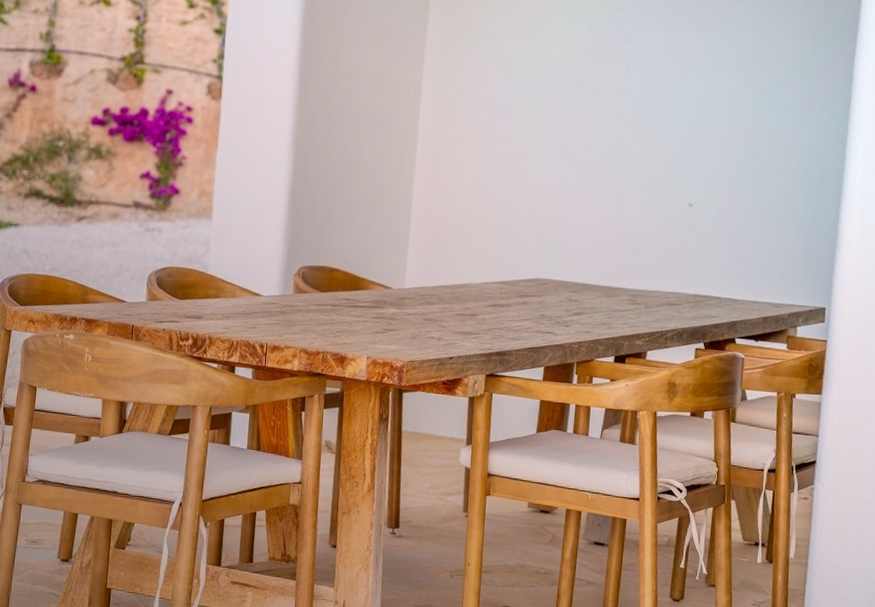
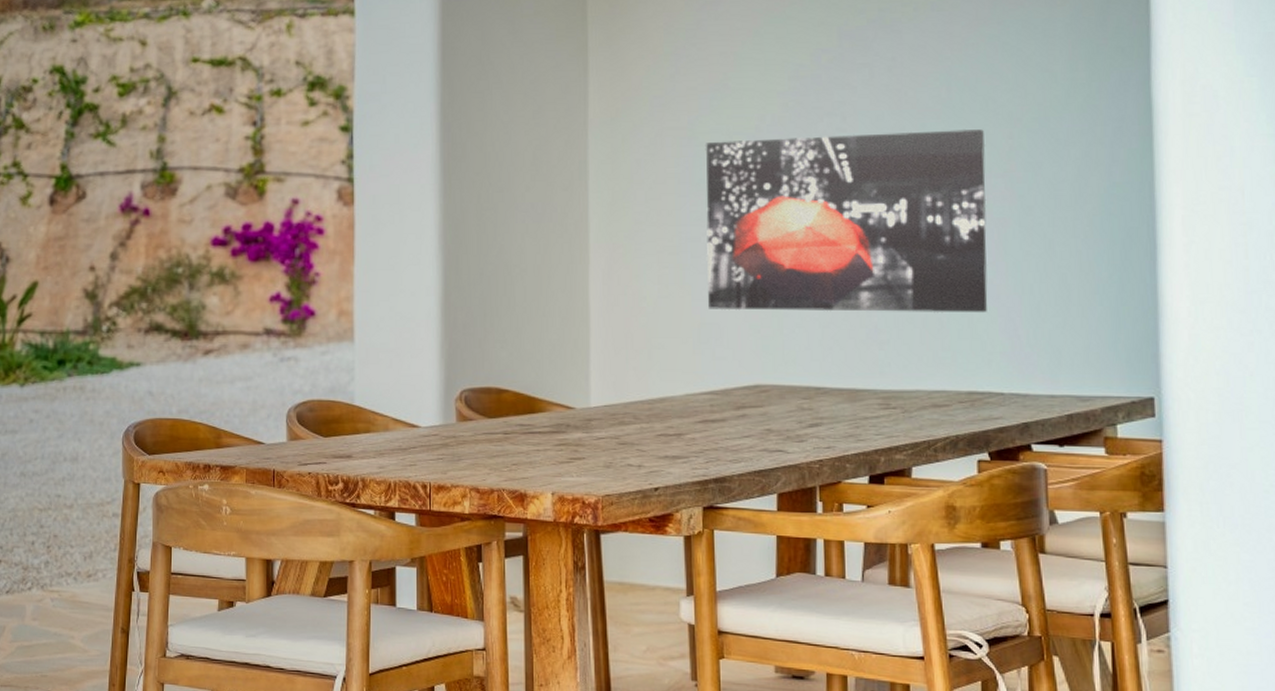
wall art: none [507,75,731,233] -> present [705,128,988,313]

